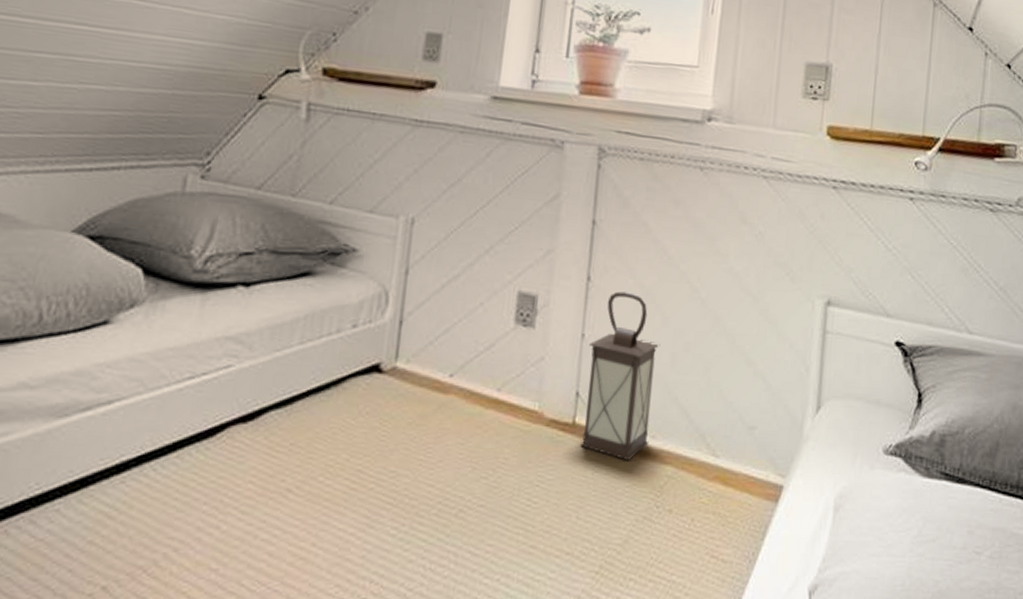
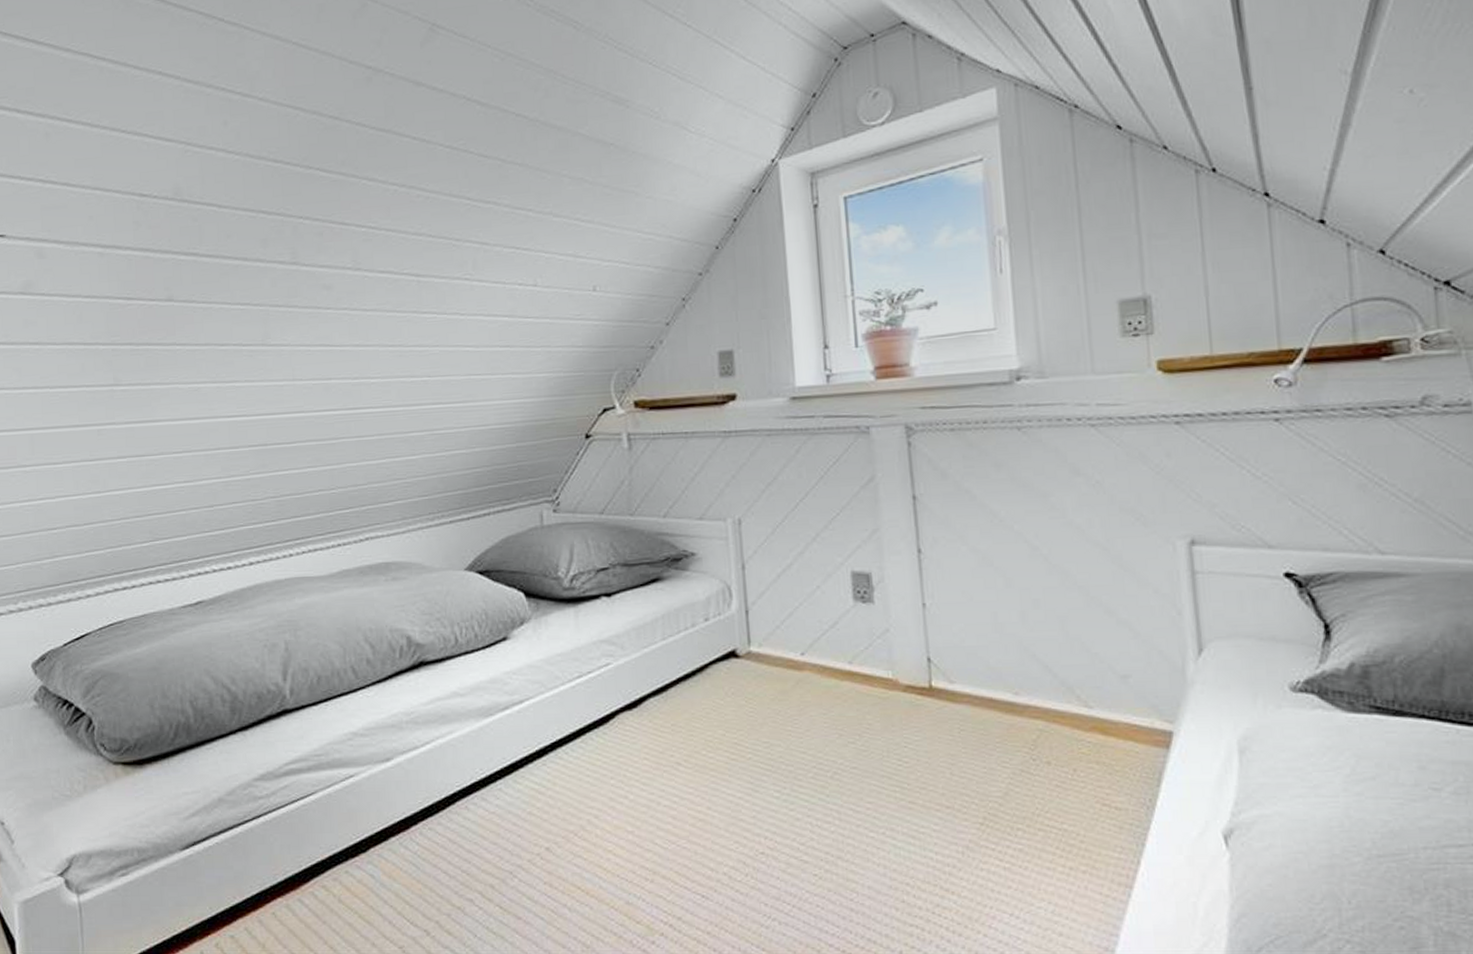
lantern: present [580,291,661,461] -> none [931,558,1013,719]

